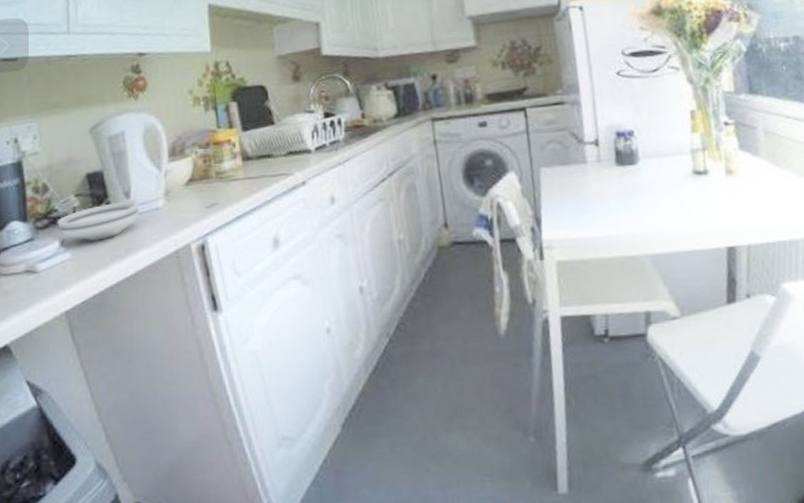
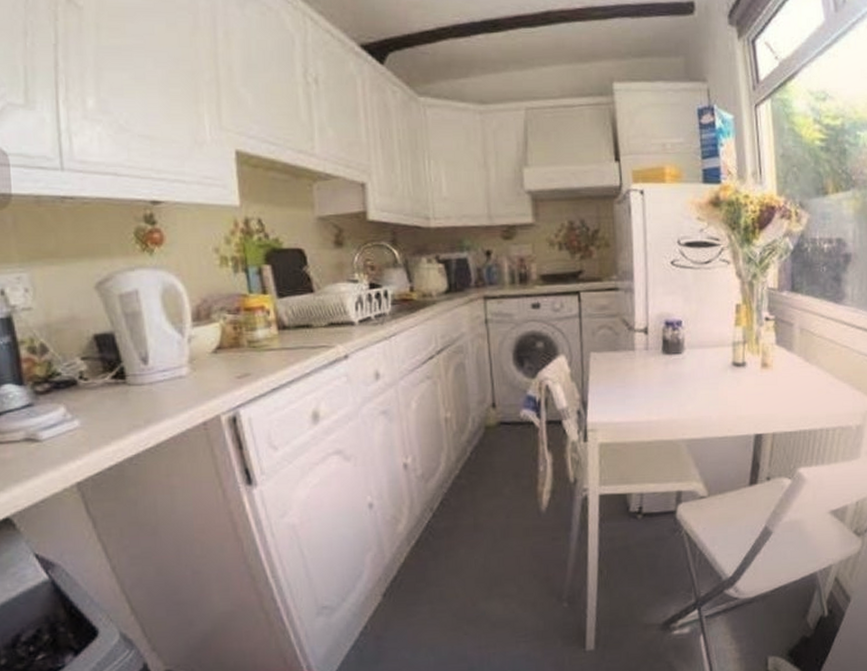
bowl: present [57,200,140,242] -> none [61,367,161,410]

